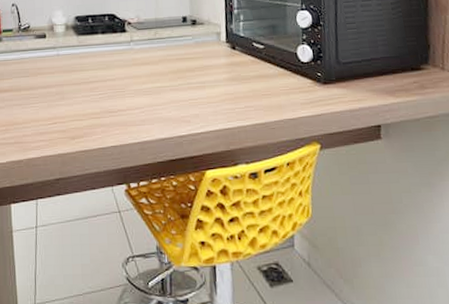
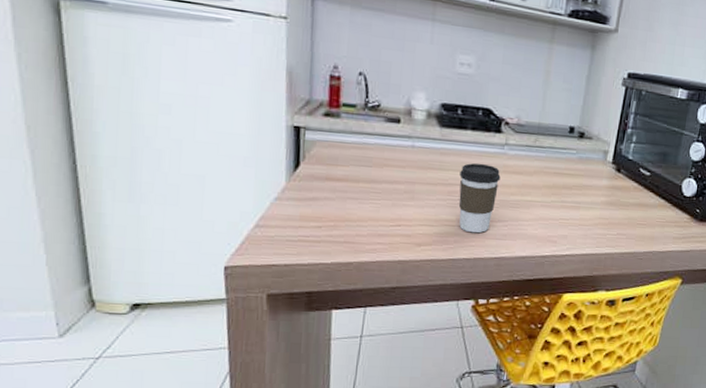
coffee cup: none [97,60,132,122] -> present [458,163,501,233]

